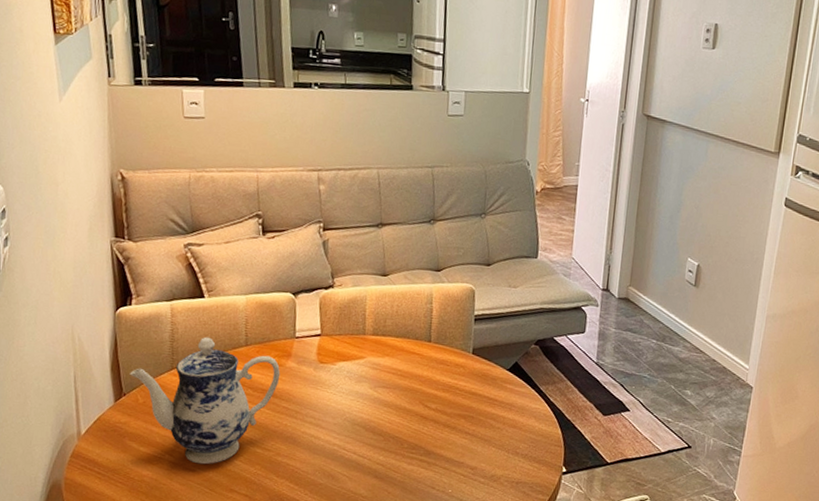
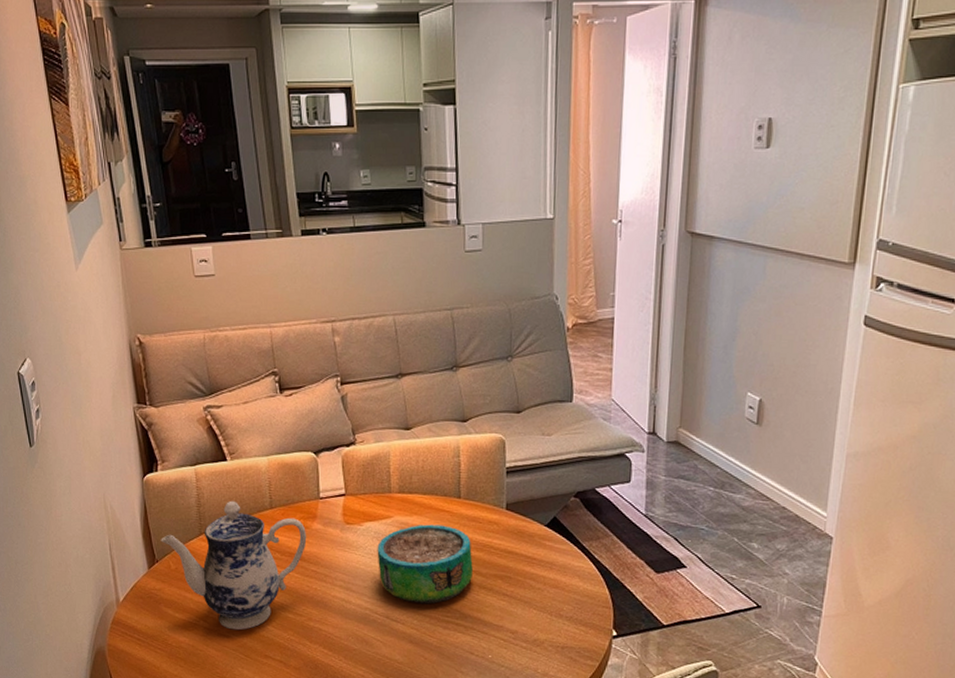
decorative bowl: none [348,365,439,441] -> present [377,524,473,604]

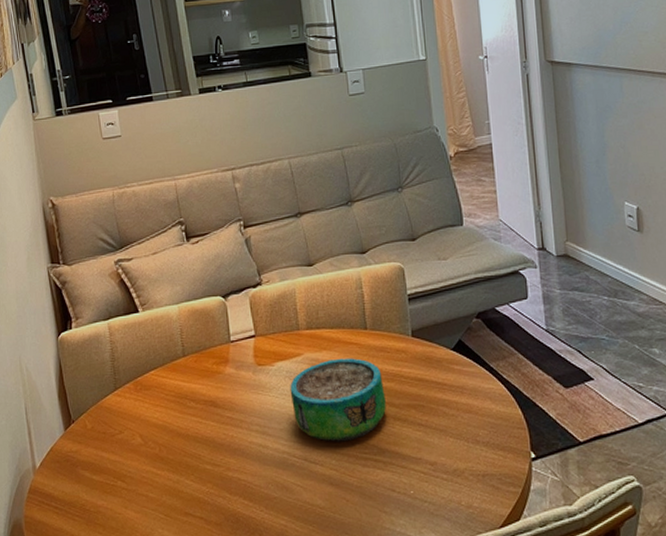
teapot: present [161,500,307,630] -> none [76,352,221,488]

